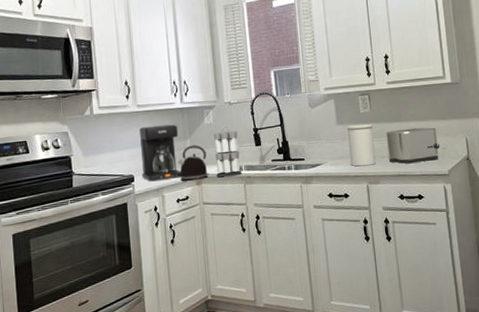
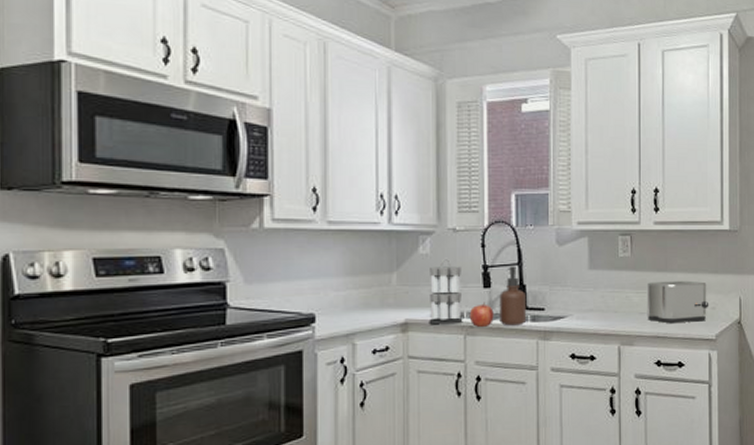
coffee maker: present [139,124,182,182] -> none [327,251,383,325]
kettle: present [178,145,209,182] -> none [378,280,420,328]
fruit: none [246,157,266,178] -> present [469,302,494,328]
soap dispenser: none [268,127,291,175] -> present [499,266,527,326]
canister: present [347,124,376,167] -> none [601,272,632,323]

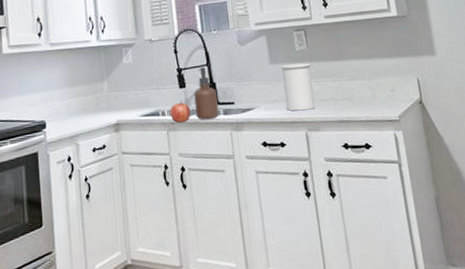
spice rack: present [429,258,463,325] -> none [133,65,165,124]
canister: none [601,272,632,323] -> present [281,63,316,111]
toaster: present [647,280,709,324] -> none [325,66,388,108]

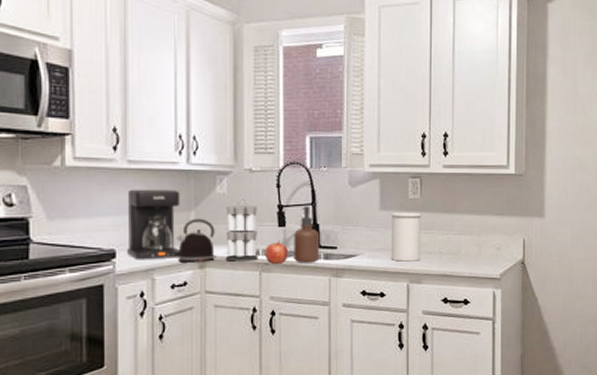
coffee maker: none [52,64,98,129] -> present [127,189,181,260]
kettle: none [94,87,129,128] -> present [176,218,217,264]
spice rack: none [133,65,165,124] -> present [225,197,259,262]

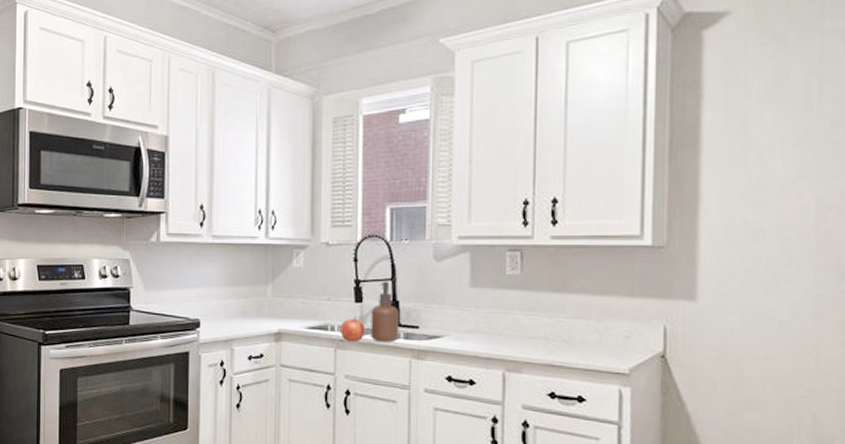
coffee maker: present [127,189,181,260] -> none [210,263,259,331]
kettle: present [176,218,217,264] -> none [254,291,292,337]
spice rack: present [225,197,259,262] -> none [300,271,334,337]
canister: present [391,213,421,262] -> none [483,290,522,347]

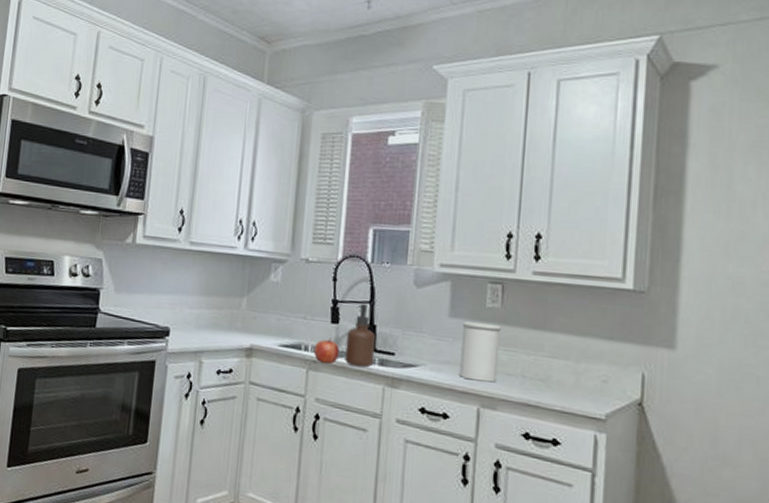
canister: none [483,290,522,347] -> present [459,321,501,383]

